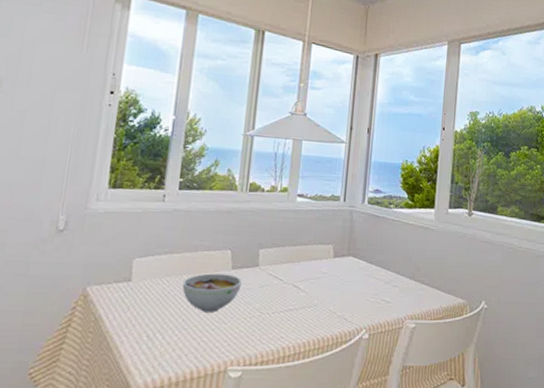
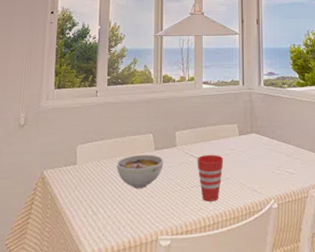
cup: none [281,277,314,330] -> present [197,154,224,202]

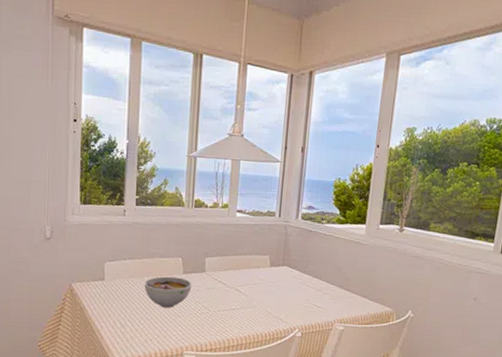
cup: present [197,154,224,202] -> none [225,282,253,326]

